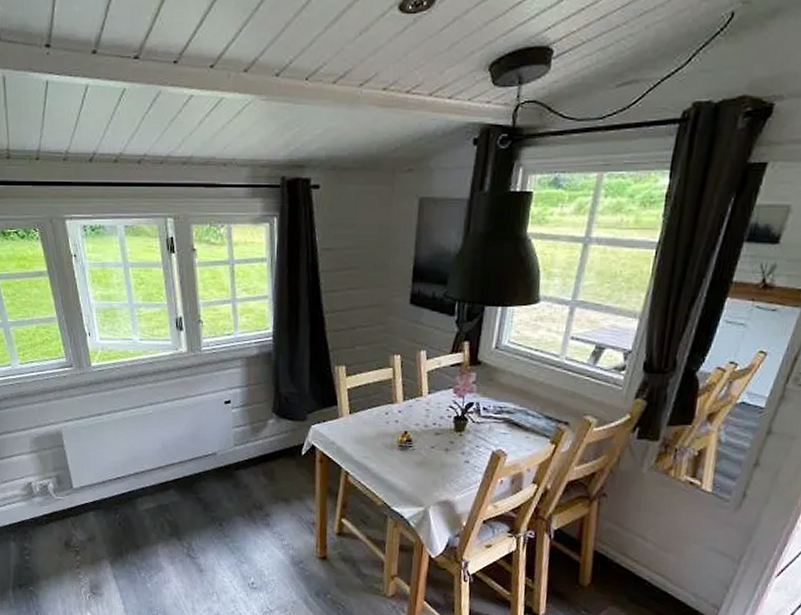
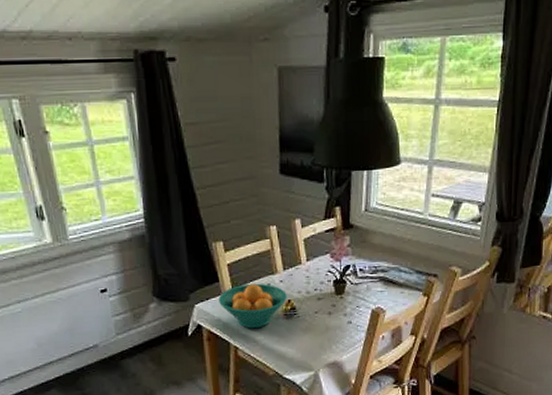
fruit bowl: none [334,410,404,456] -> present [218,283,287,329]

